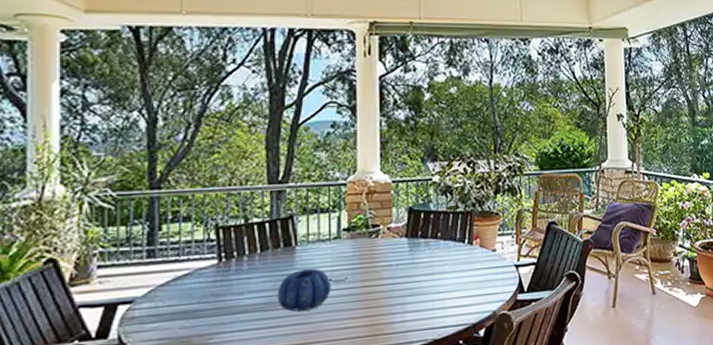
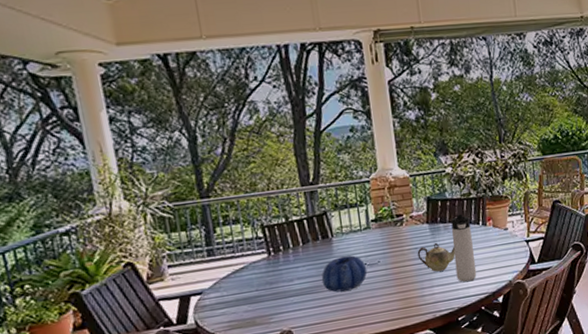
teapot: none [391,260,434,295] -> present [417,242,455,272]
thermos bottle: none [432,229,457,309] -> present [451,214,477,282]

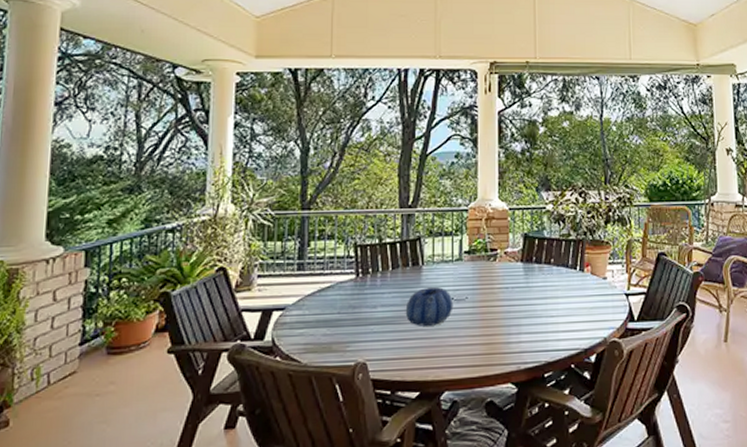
teapot: present [417,242,455,272] -> none [508,284,548,317]
thermos bottle: present [451,214,477,282] -> none [546,255,569,332]

